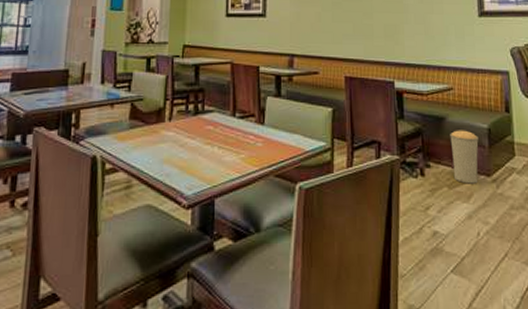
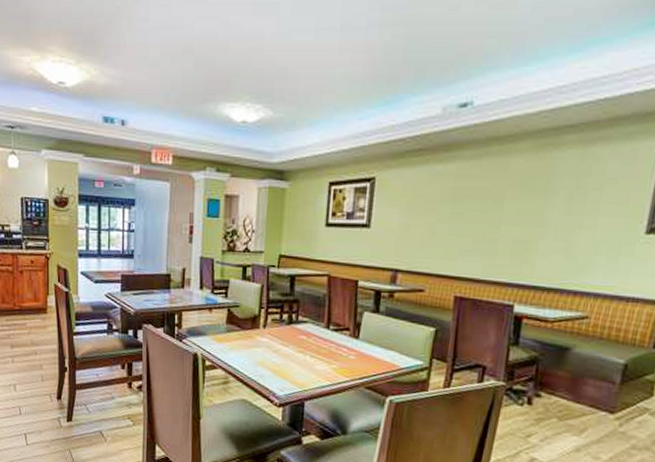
trash can: present [450,130,479,184] -> none [567,362,609,419]

